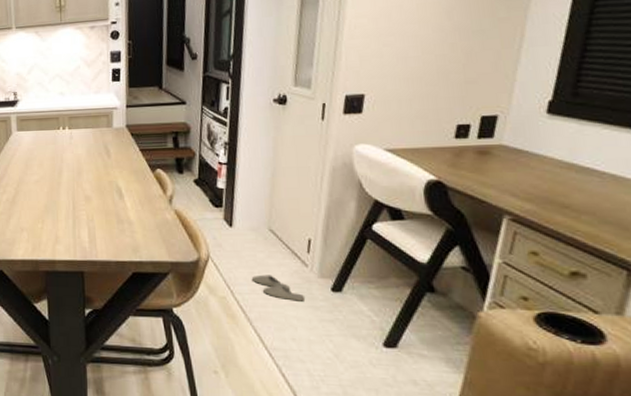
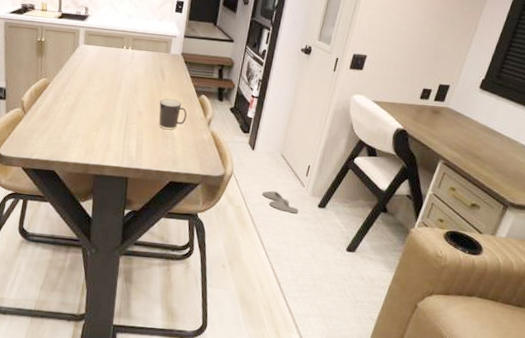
mug: none [109,178,142,213] -> present [159,99,187,130]

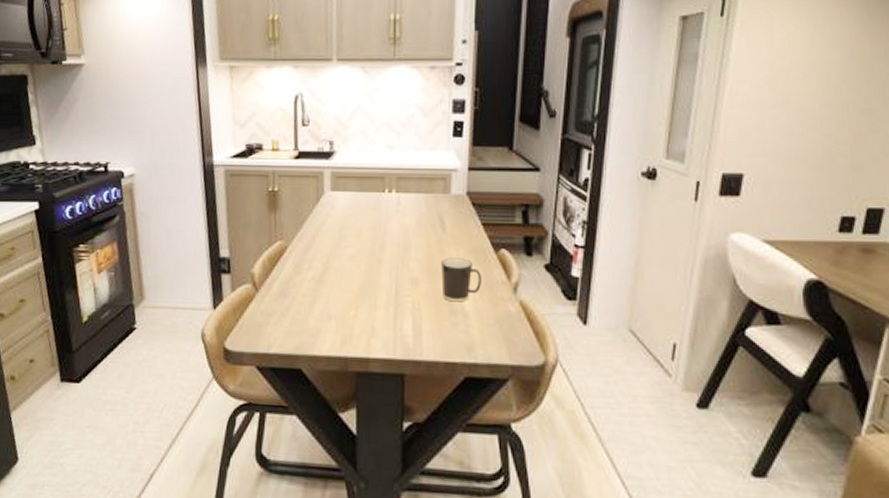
slippers: present [262,190,298,214] -> none [606,385,665,419]

